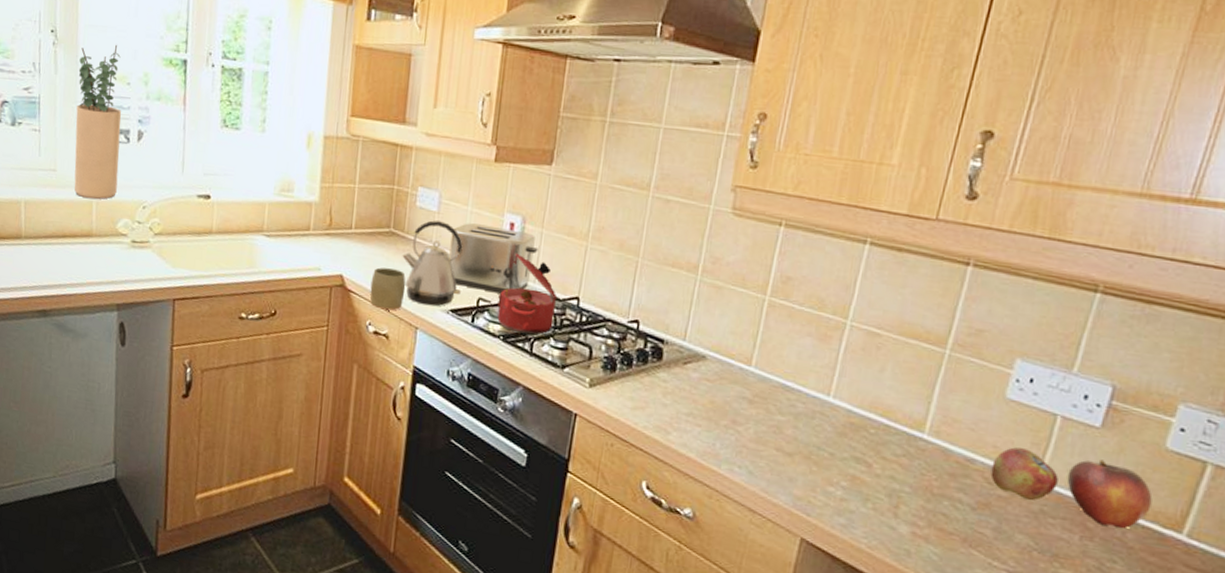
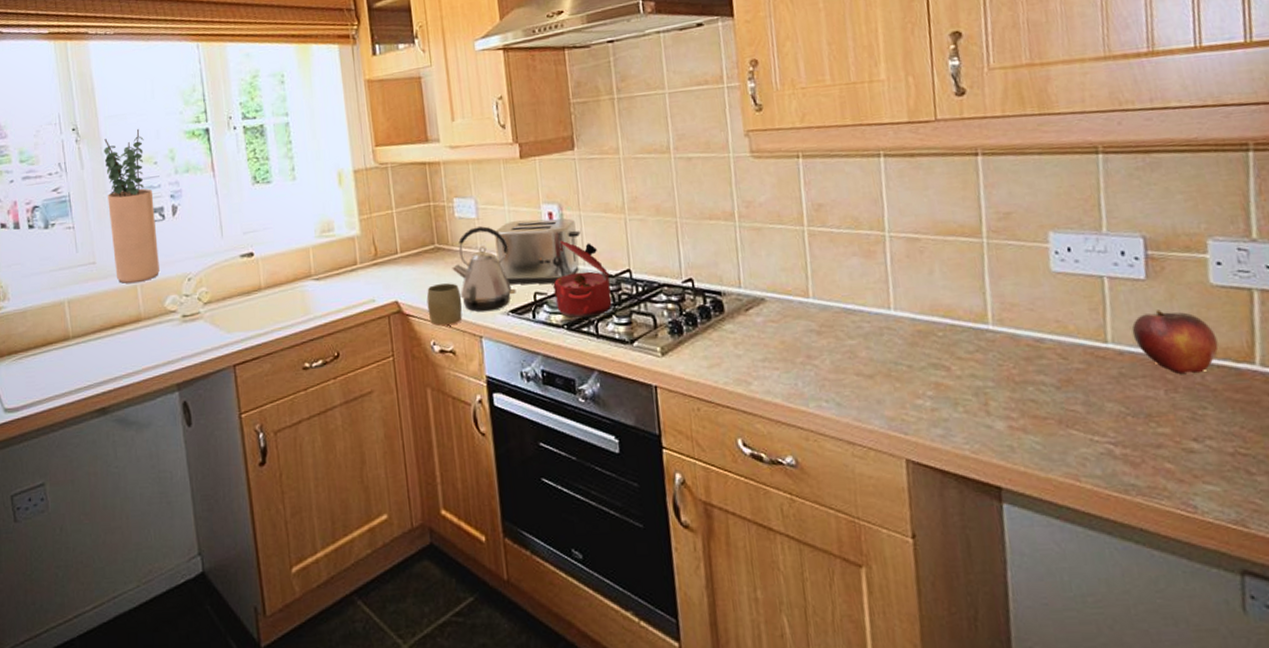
fruit: present [990,447,1059,501] -> none [1060,316,1127,367]

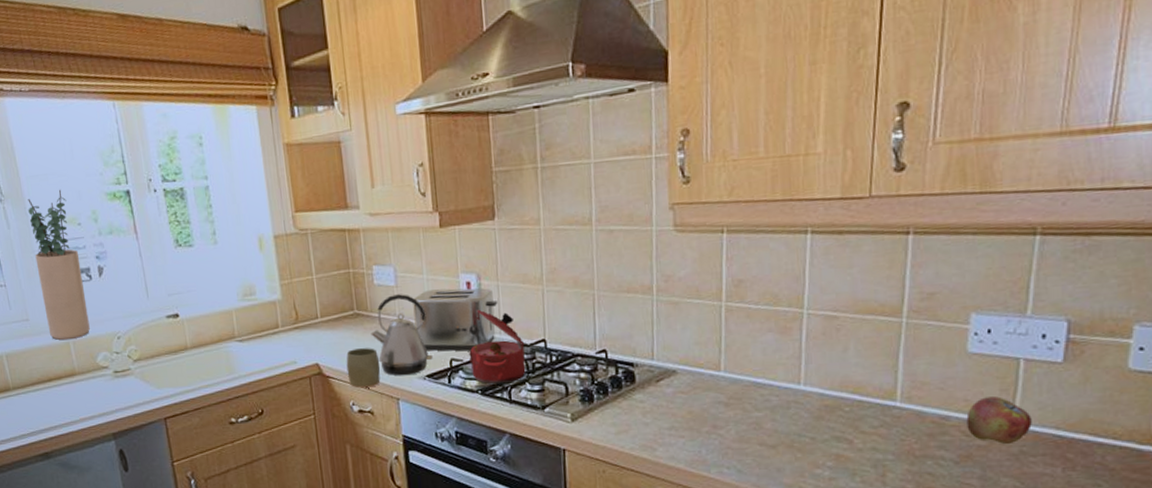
fruit: none [1060,316,1127,367] -> present [966,396,1032,445]
fruit: present [1131,309,1219,374] -> none [1040,392,1125,454]

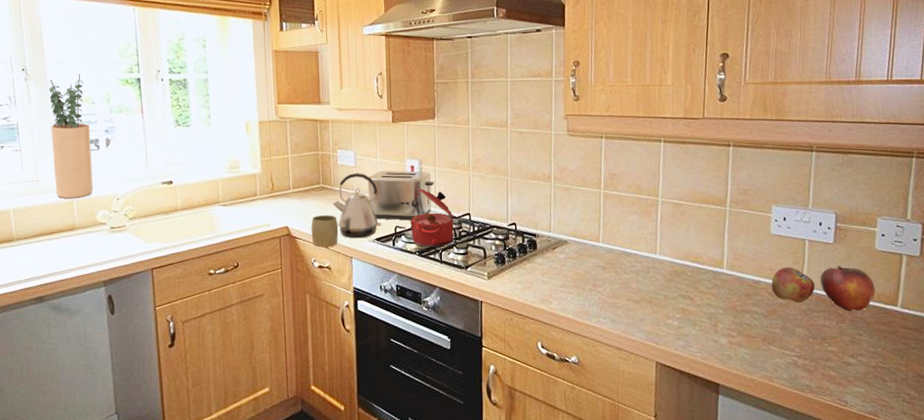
fruit: none [1040,392,1125,454] -> present [820,265,875,311]

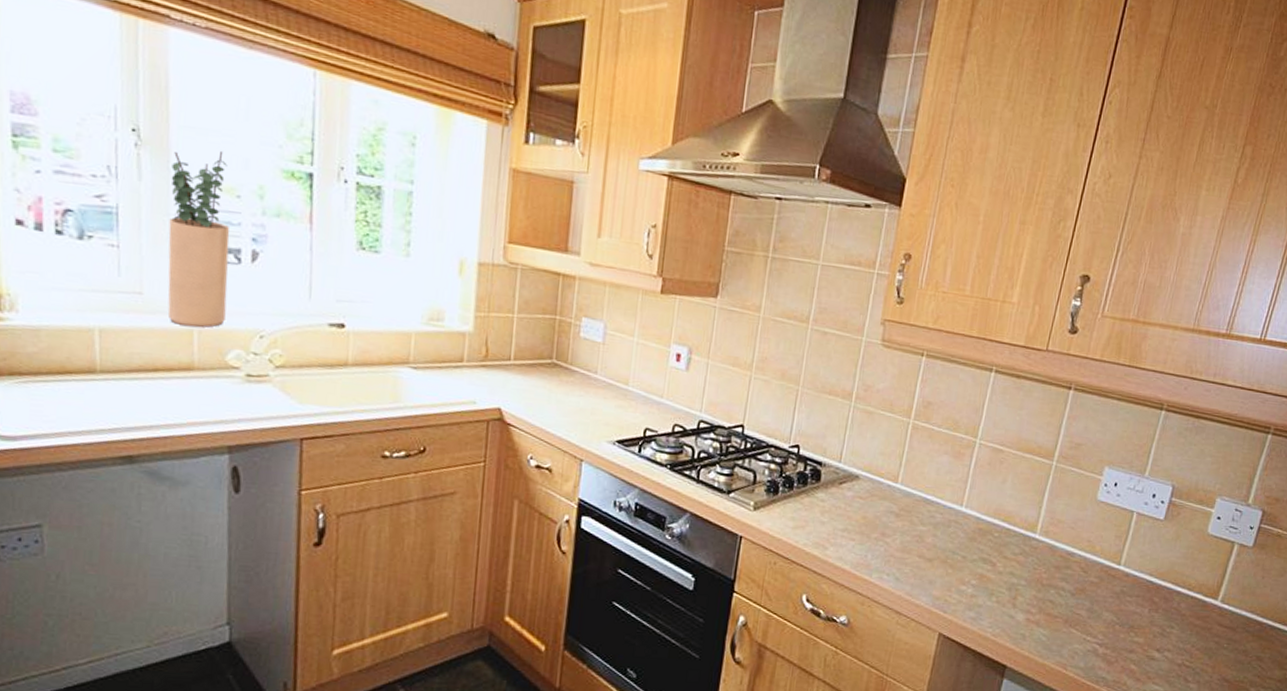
mug: present [311,215,339,248] -> none [531,400,570,444]
kettle: present [332,173,381,239] -> none [565,351,629,438]
toaster: present [368,170,434,221] -> none [615,354,704,424]
cooking pot: present [410,188,454,248] -> none [664,383,723,463]
fruit: present [771,267,815,303] -> none [1086,540,1134,584]
fruit: present [820,265,875,311] -> none [1140,546,1199,601]

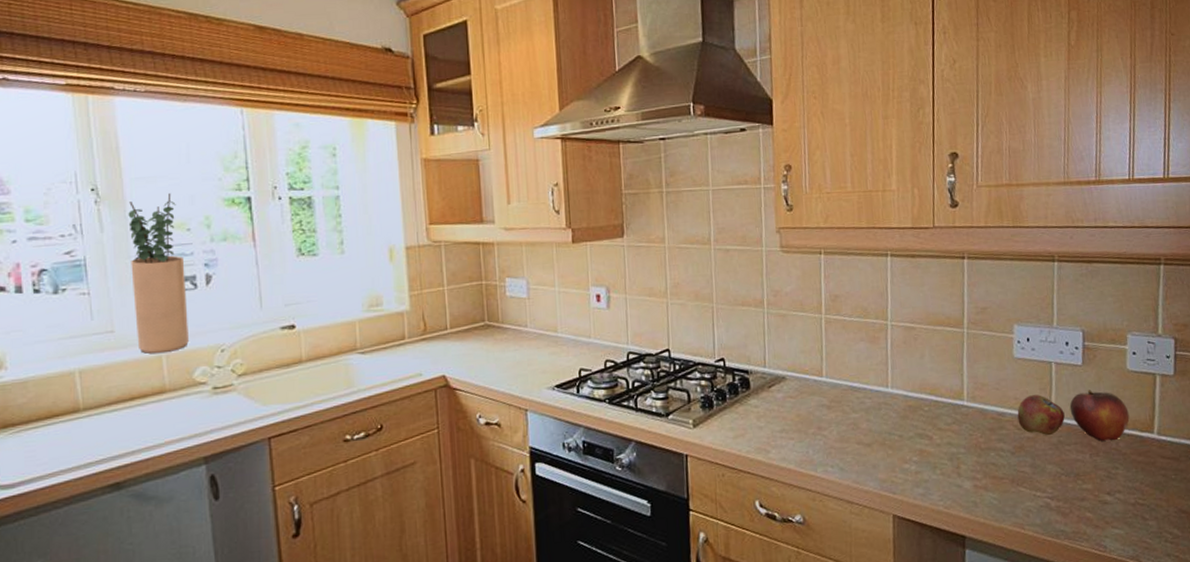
fruit: none [1086,540,1134,584] -> present [1017,394,1065,436]
fruit: none [1140,546,1199,601] -> present [1069,390,1130,441]

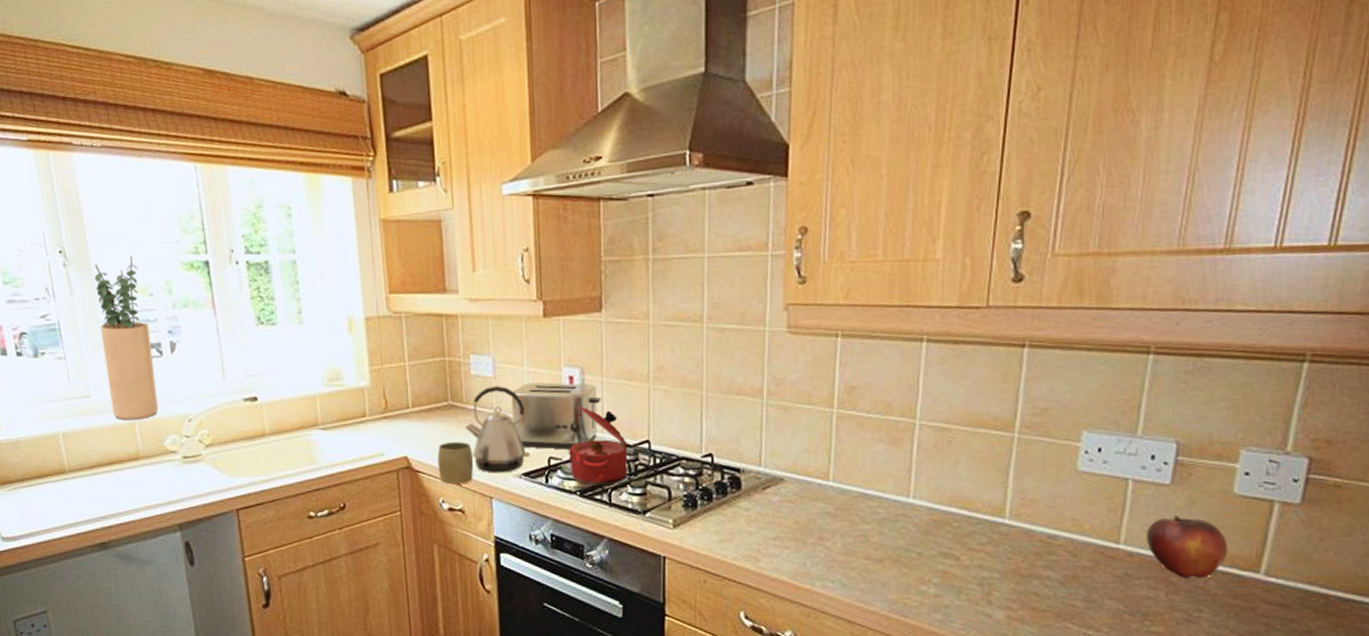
mug: none [474,359,510,400] -> present [437,442,474,485]
kettle: none [501,305,562,387] -> present [465,386,530,473]
toaster: none [544,300,626,362] -> present [511,382,601,450]
cooking pot: none [597,320,651,394] -> present [569,406,628,486]
fruit: present [1017,394,1065,436] -> none [1074,517,1138,567]

